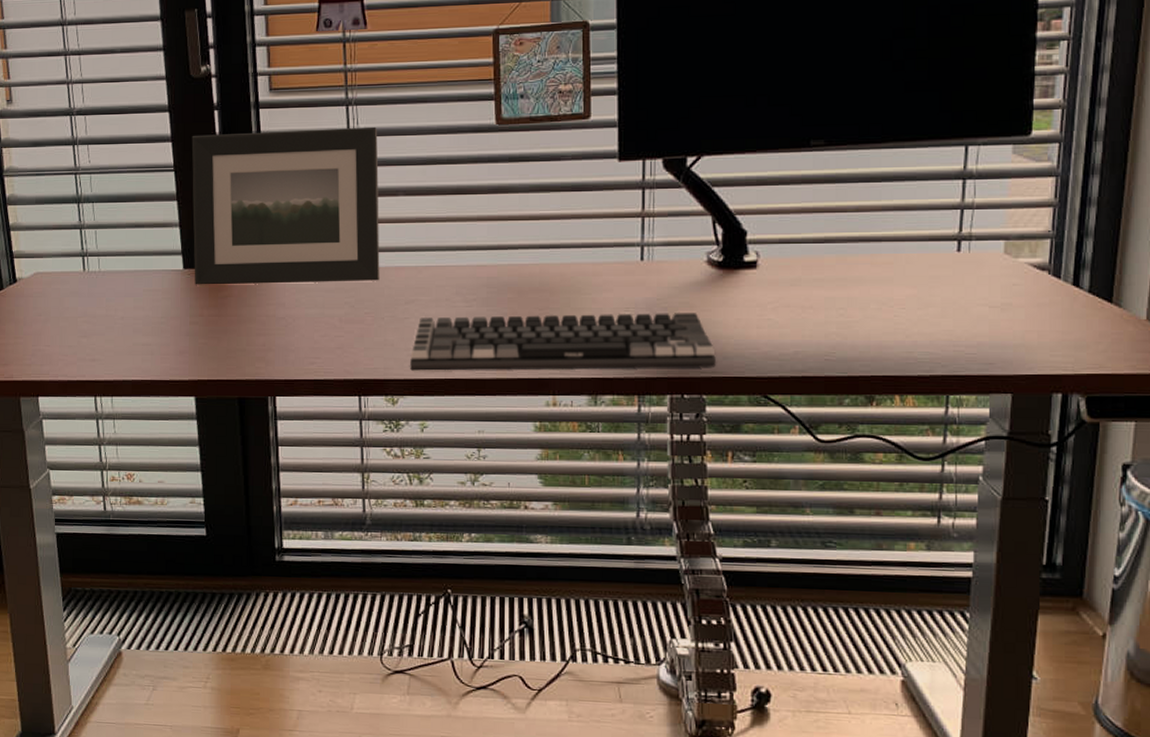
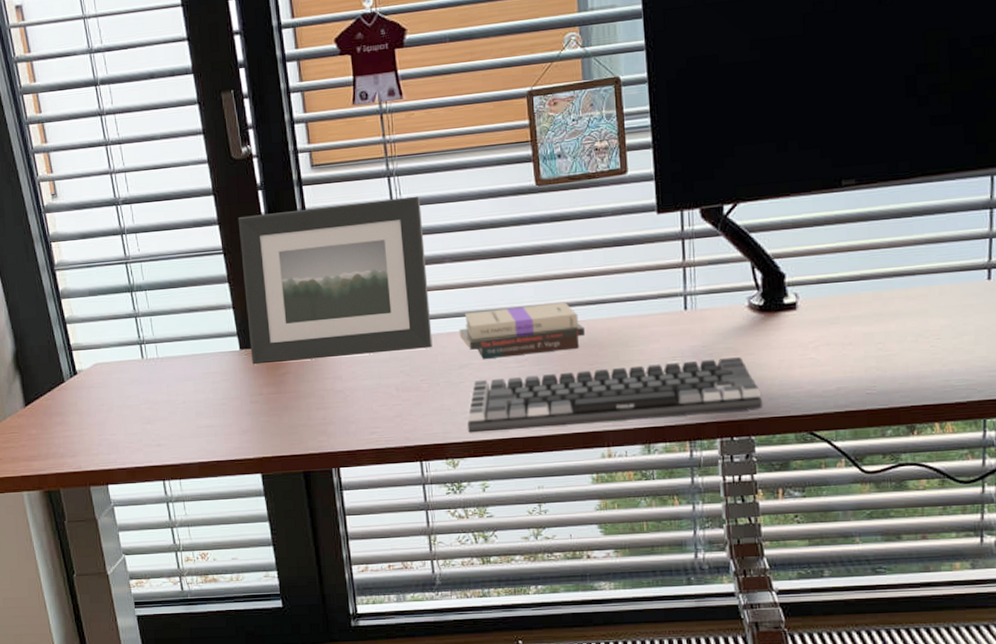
books: none [407,243,538,296] -> present [459,302,586,359]

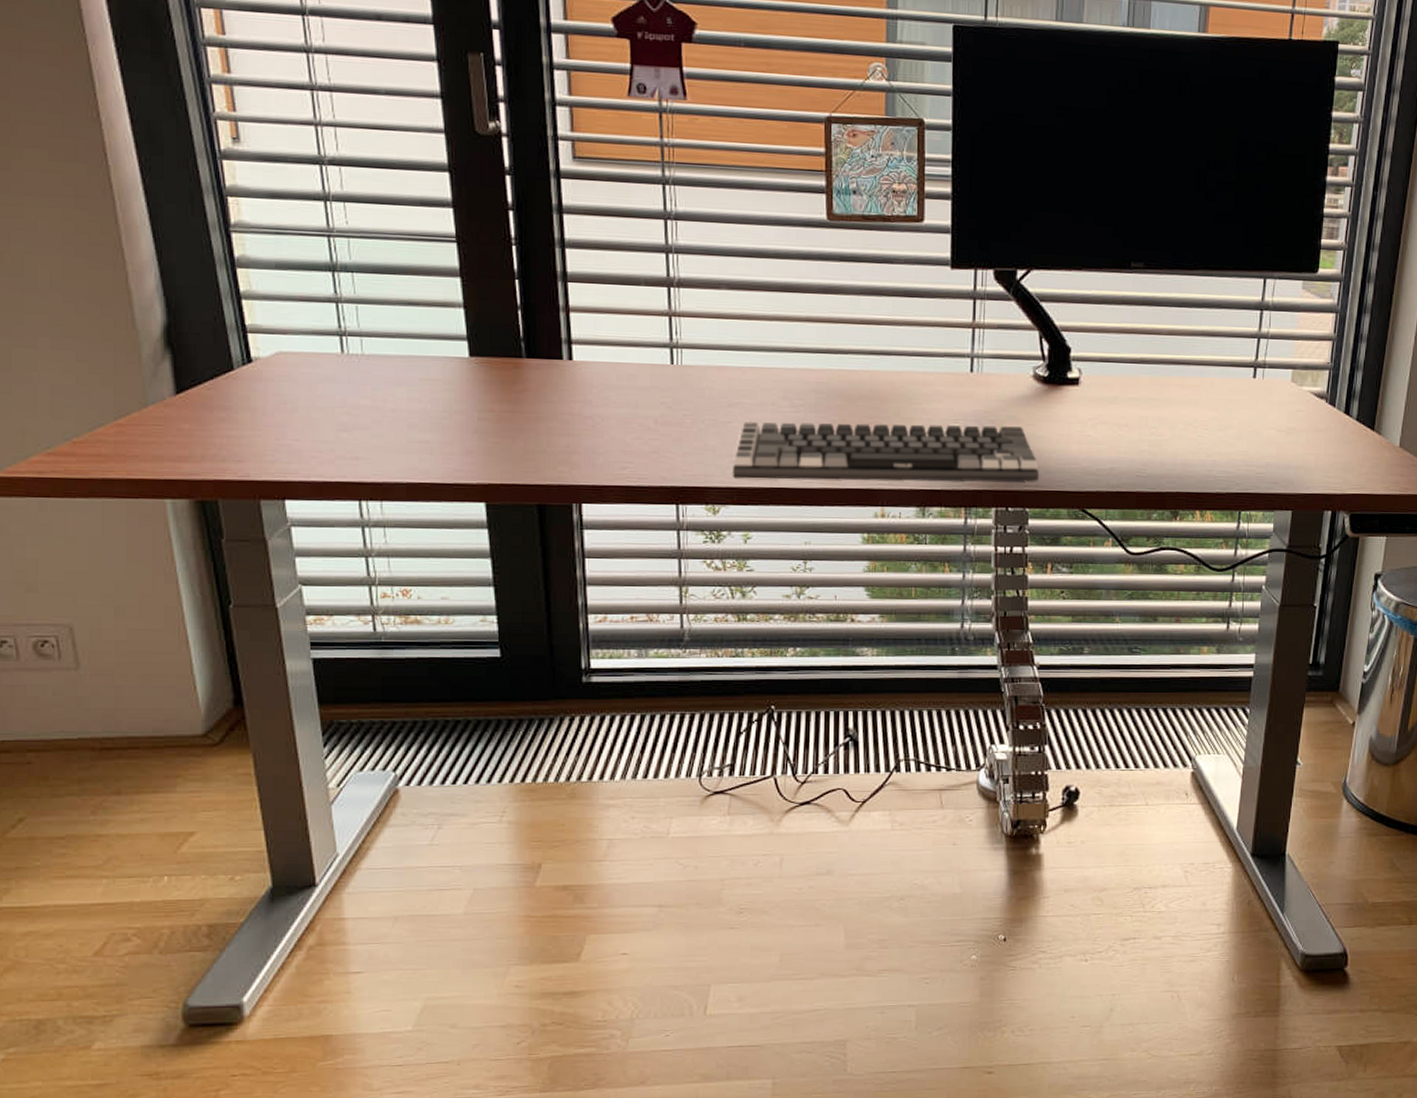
picture frame: present [238,196,433,365] -> none [478,202,700,381]
books: present [459,302,586,359] -> none [731,347,868,400]

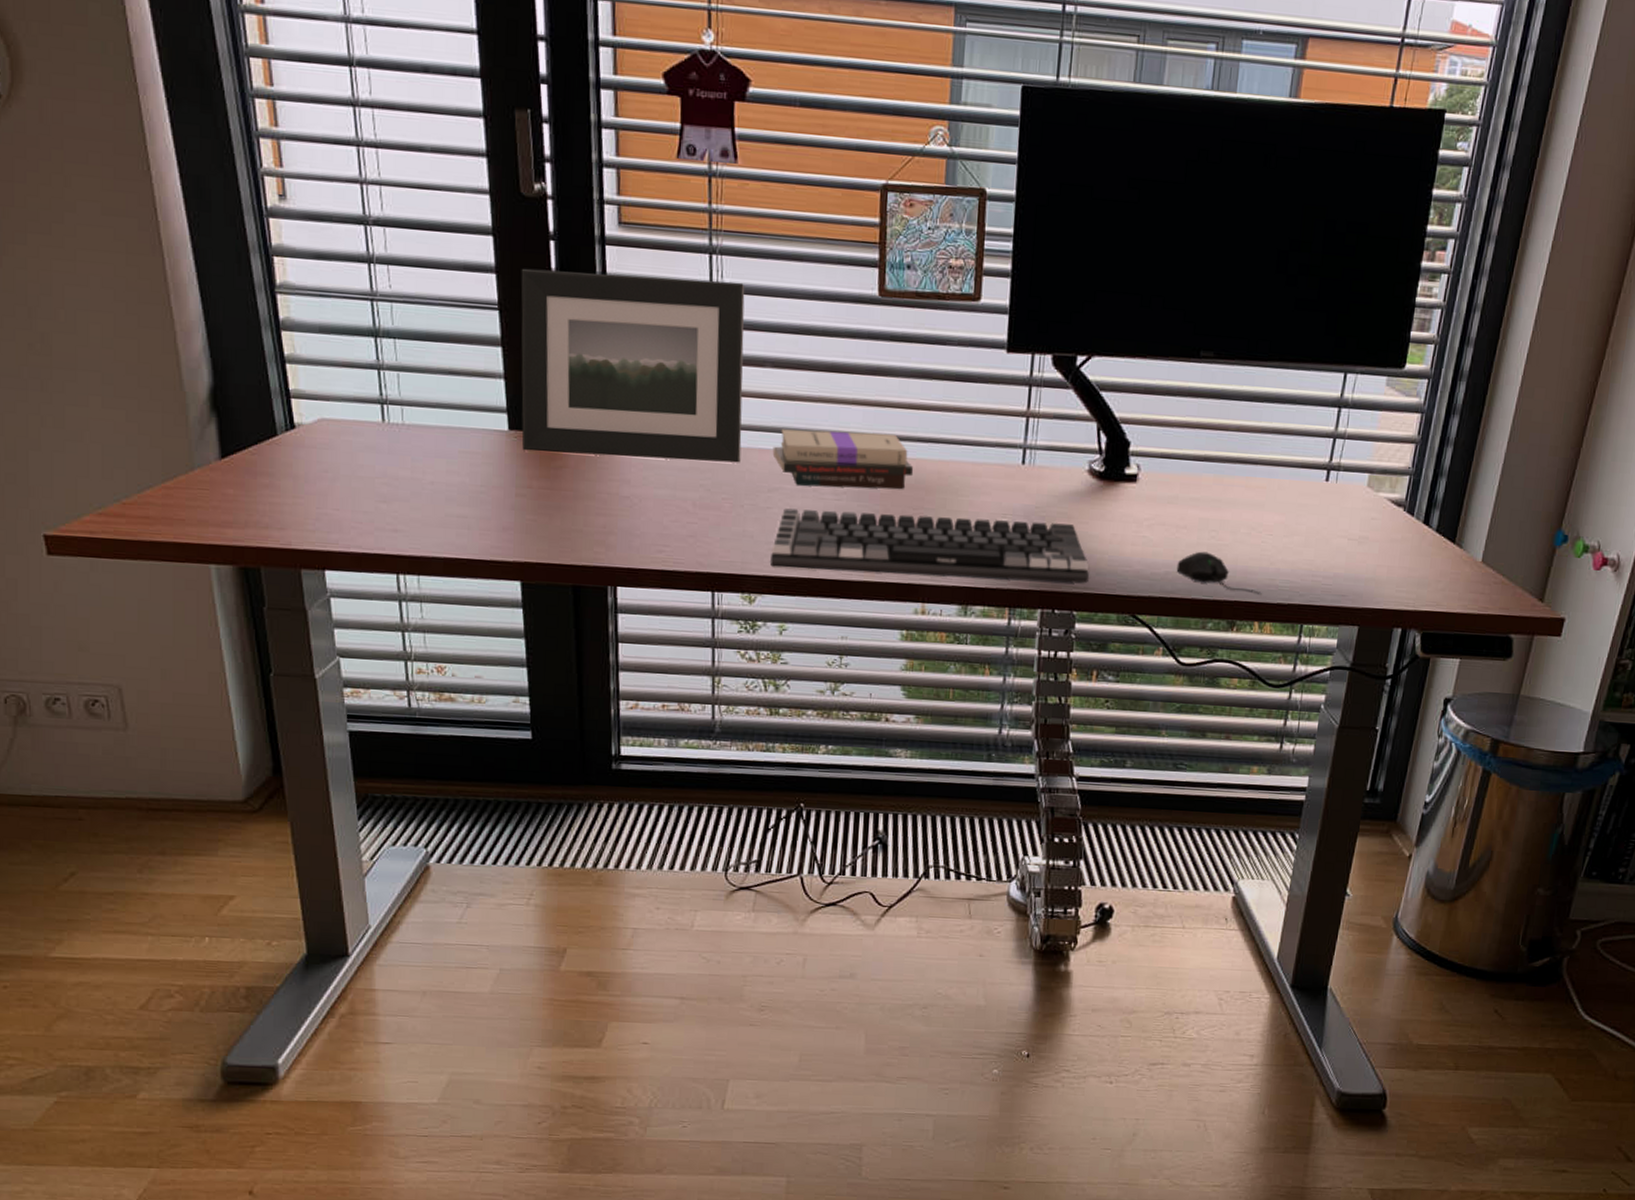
picture frame: none [478,202,700,381] -> present [520,269,745,463]
books: none [731,347,868,400] -> present [772,429,914,489]
computer mouse: none [1120,447,1201,485] -> present [1176,551,1262,594]

